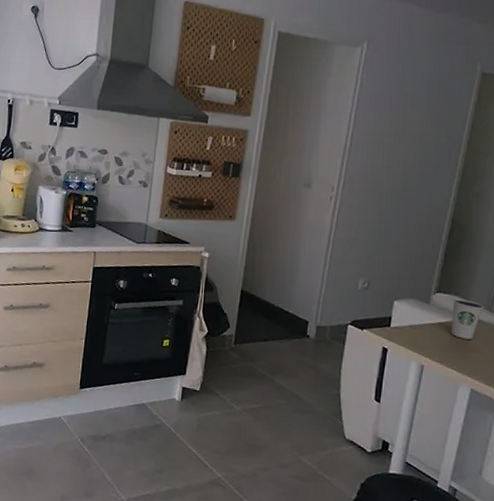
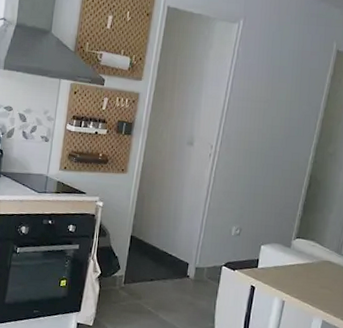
dixie cup: present [451,299,484,339] -> none [308,244,335,278]

